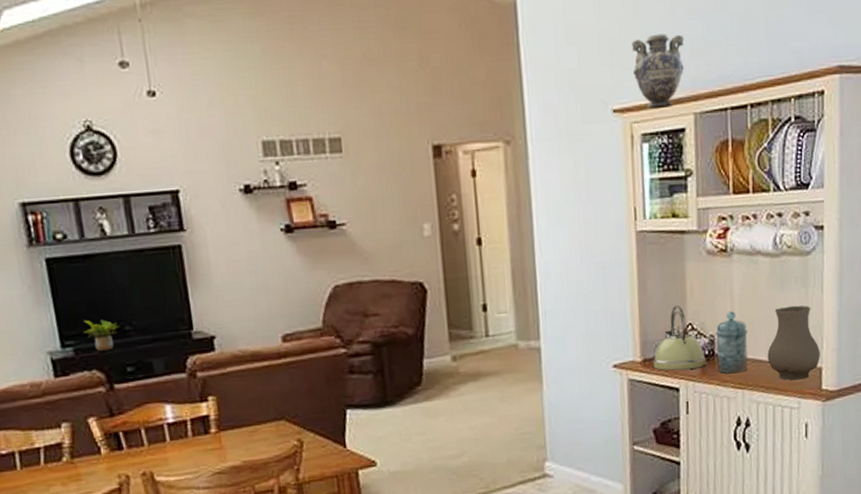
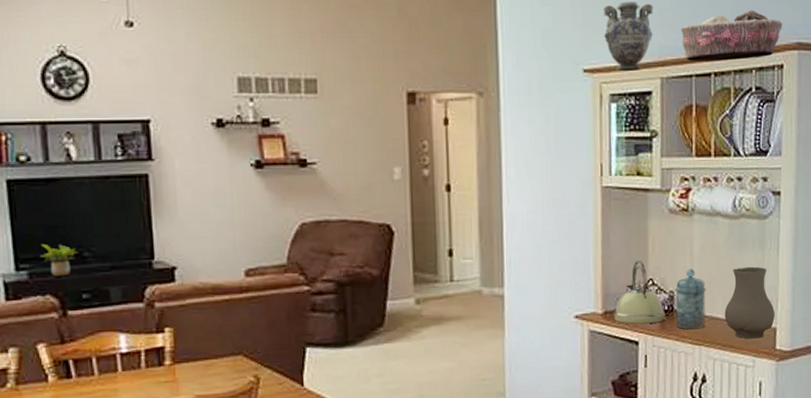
decorative basket: none [713,34,823,94] -> present [680,10,783,61]

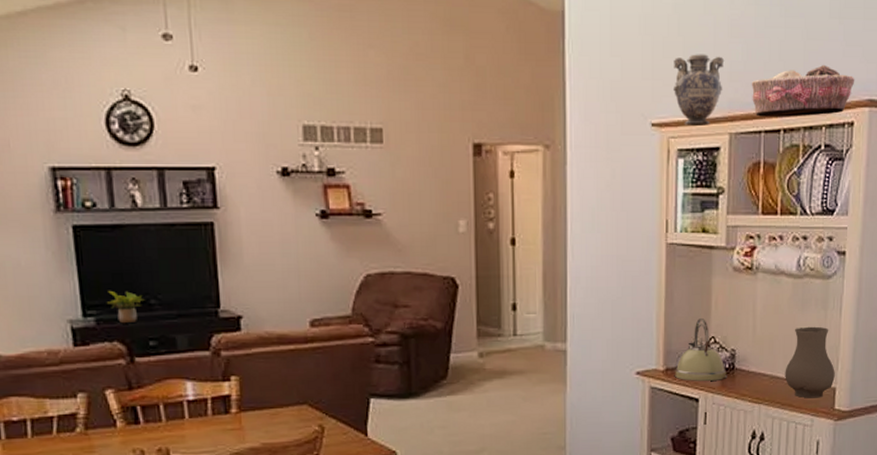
canister: present [675,269,706,330] -> none [736,328,767,388]

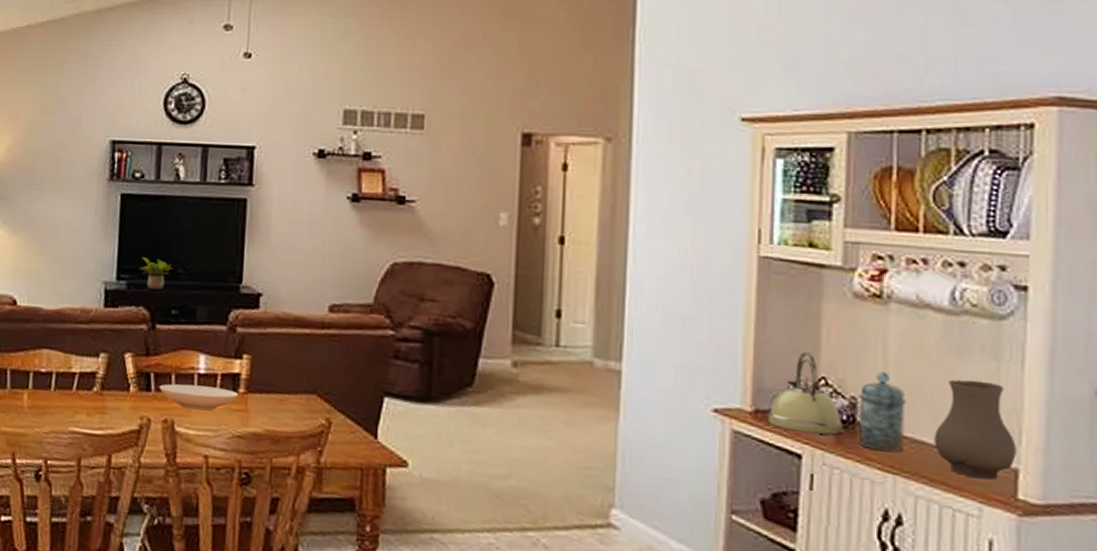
bowl: none [147,411,231,435] -> present [159,383,239,411]
decorative vase: present [672,54,725,127] -> none [770,42,841,124]
canister: none [736,328,767,388] -> present [858,372,906,453]
decorative basket: present [751,65,855,117] -> none [878,55,1034,116]

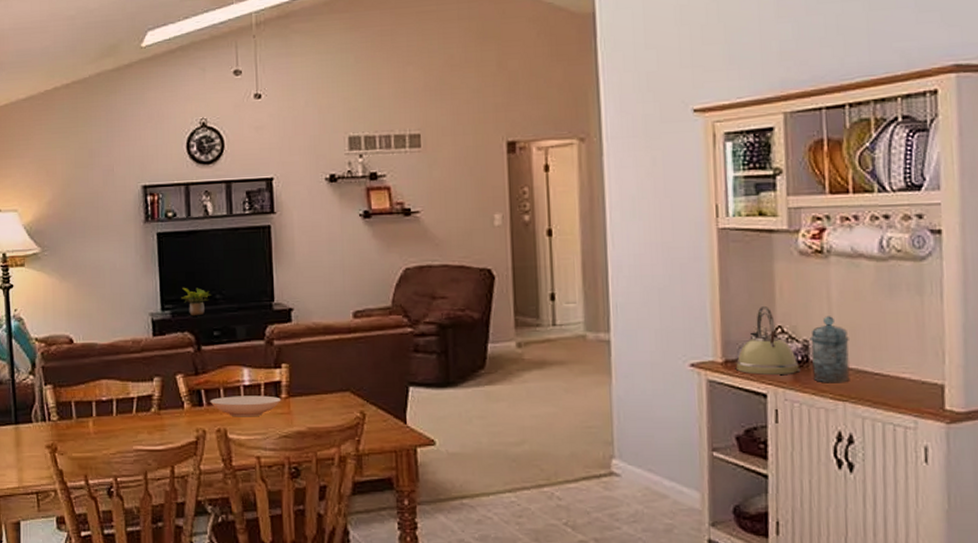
ceramic pitcher: present [934,380,1016,480] -> none [874,314,942,397]

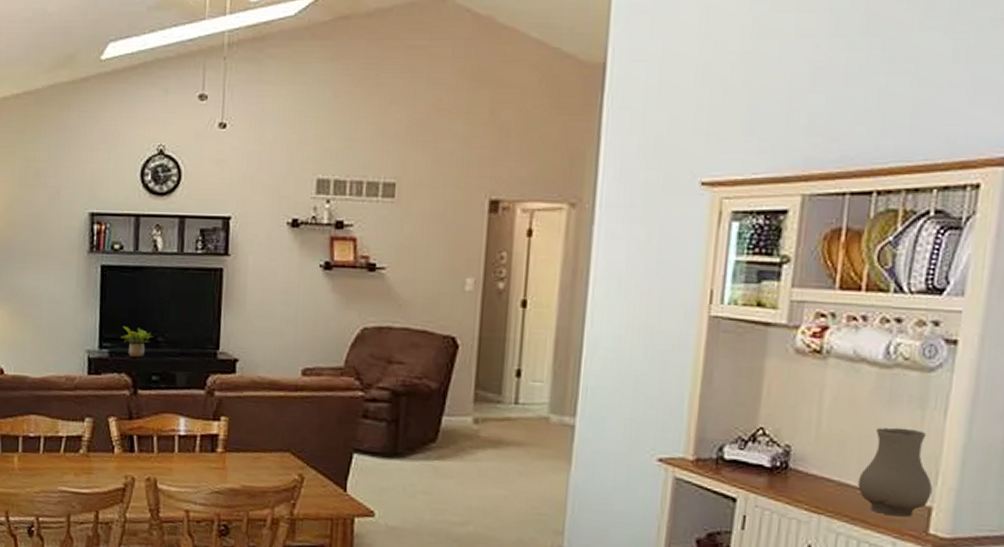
bowl: present [210,395,281,417] -> none [142,445,217,469]
kettle: present [735,306,801,376] -> none [706,405,778,481]
canister: present [809,316,850,383] -> none [790,422,836,495]
ceramic pitcher: none [874,314,942,397] -> present [857,427,933,517]

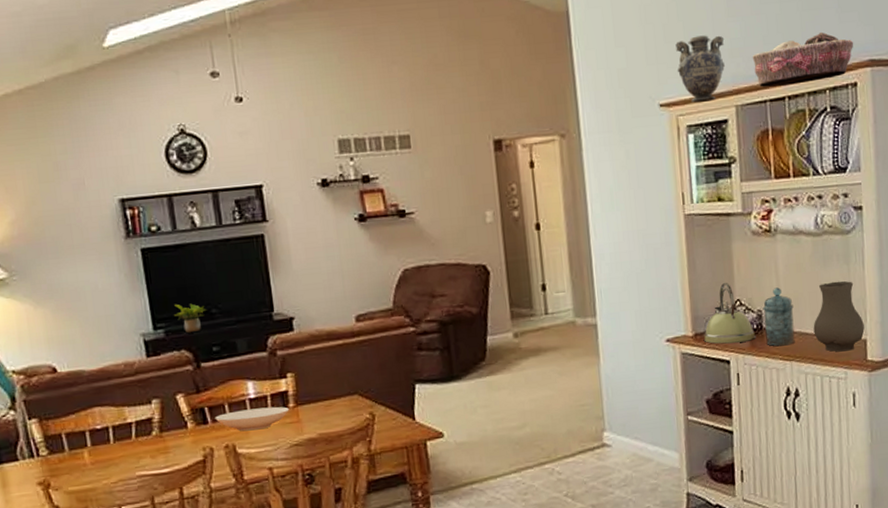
bowl: none [142,445,217,469] -> present [215,406,289,432]
kettle: none [706,405,778,481] -> present [703,283,756,345]
decorative vase: none [731,106,802,187] -> present [675,35,726,104]
canister: none [790,422,836,495] -> present [762,287,795,347]
decorative basket: none [835,117,986,178] -> present [752,32,854,87]

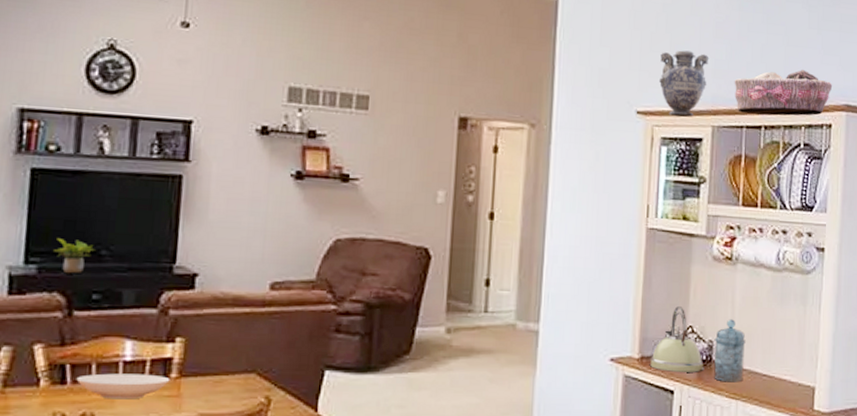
ceramic pitcher: present [813,281,865,352] -> none [763,321,814,397]

